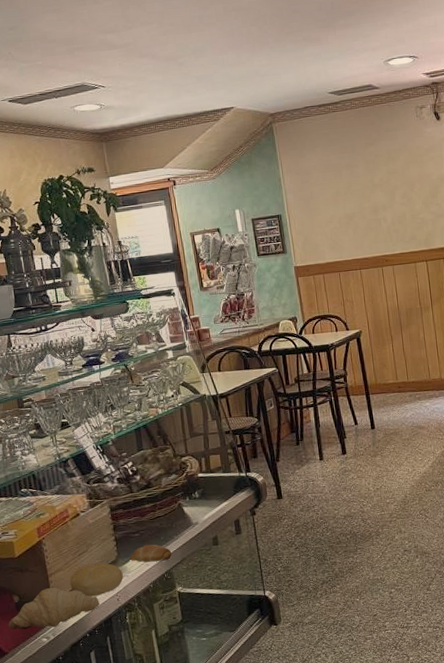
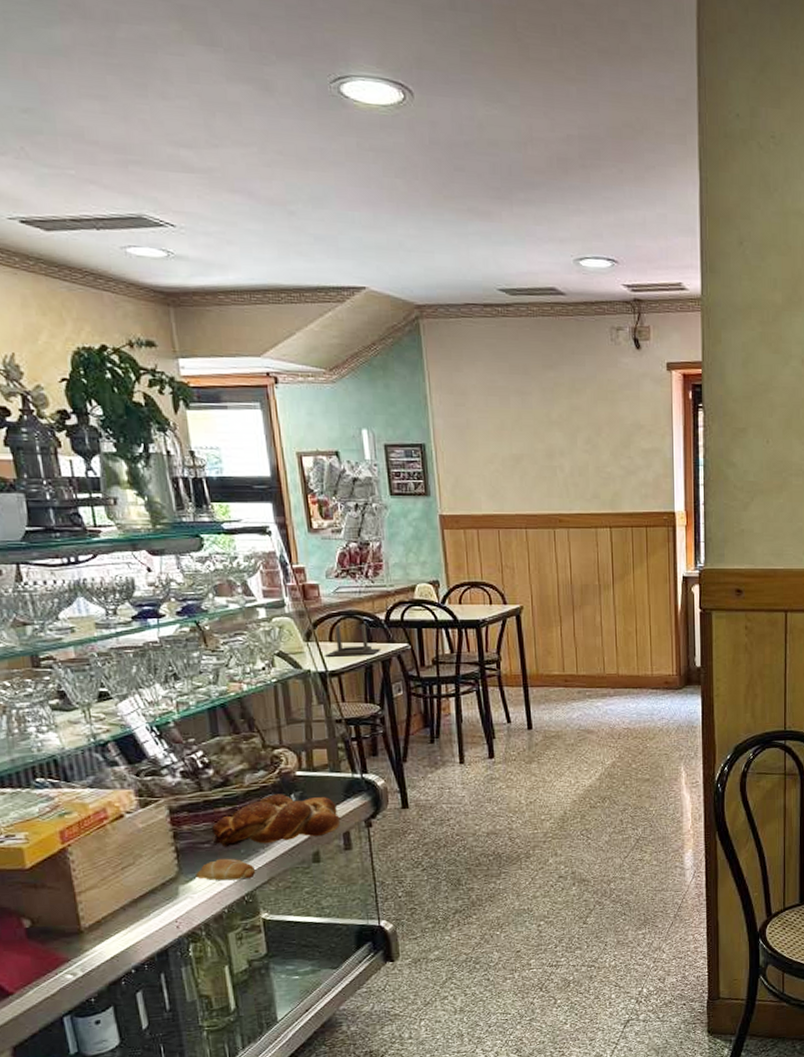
croissant: present [8,587,100,630] -> none [14,909,151,964]
bread roll: present [70,563,123,597] -> none [108,880,186,923]
bread loaf: none [139,492,232,536] -> present [211,794,341,848]
napkin holder: none [215,355,257,383] -> present [324,623,381,657]

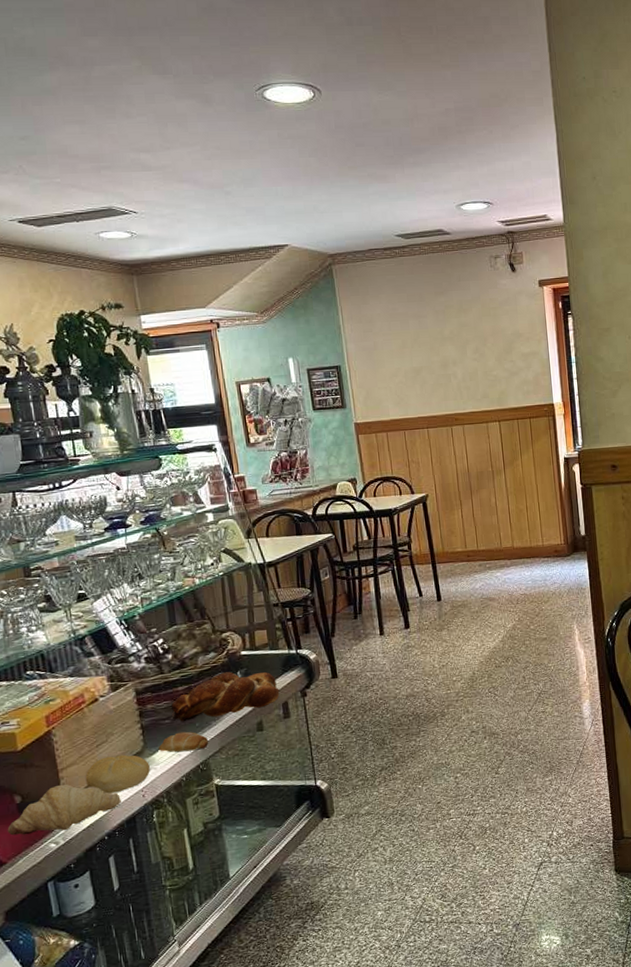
croissant: none [14,909,151,964] -> present [7,784,121,836]
bread roll: none [108,880,186,923] -> present [85,754,150,794]
napkin holder: present [324,623,381,657] -> none [262,519,310,550]

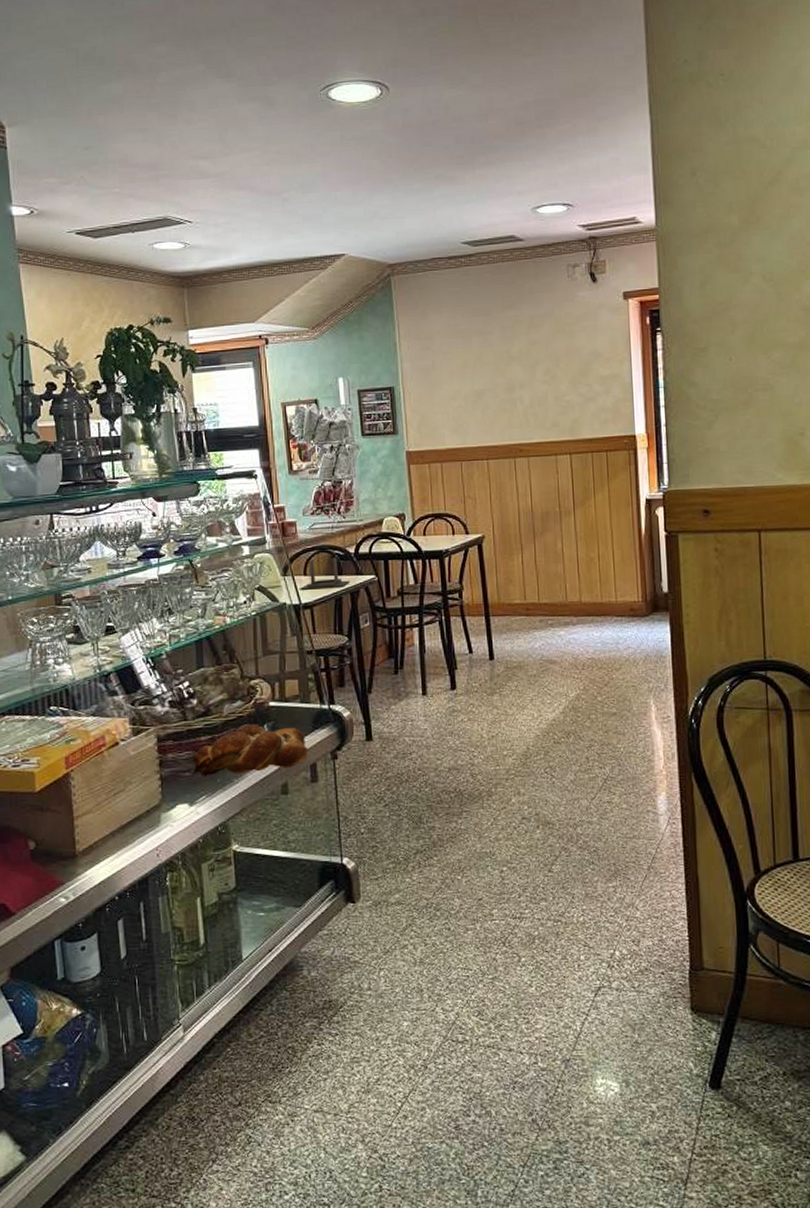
croissant: present [7,784,121,836] -> none [19,833,134,885]
bread roll: present [85,754,150,794] -> none [100,807,166,849]
bread roll: present [158,731,209,753] -> none [176,787,230,810]
napkin holder: none [262,519,310,550] -> present [299,557,351,590]

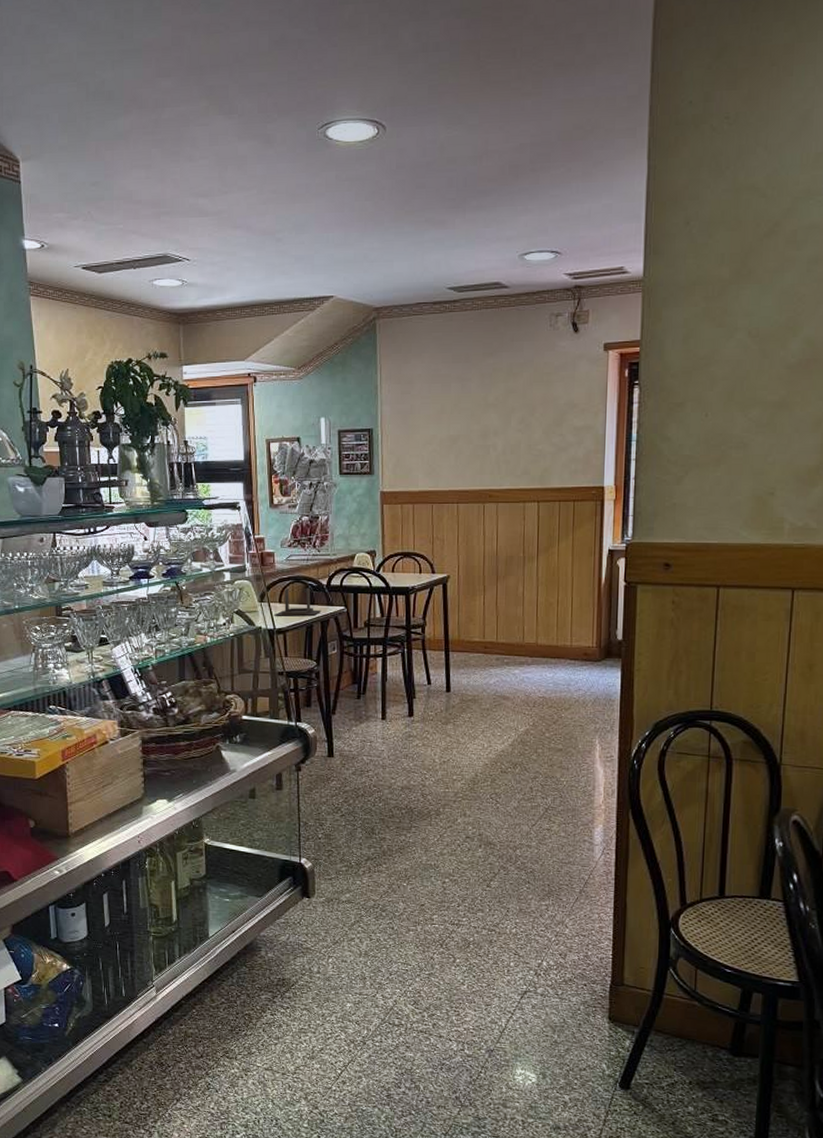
bread loaf: present [192,724,308,777] -> none [171,734,275,777]

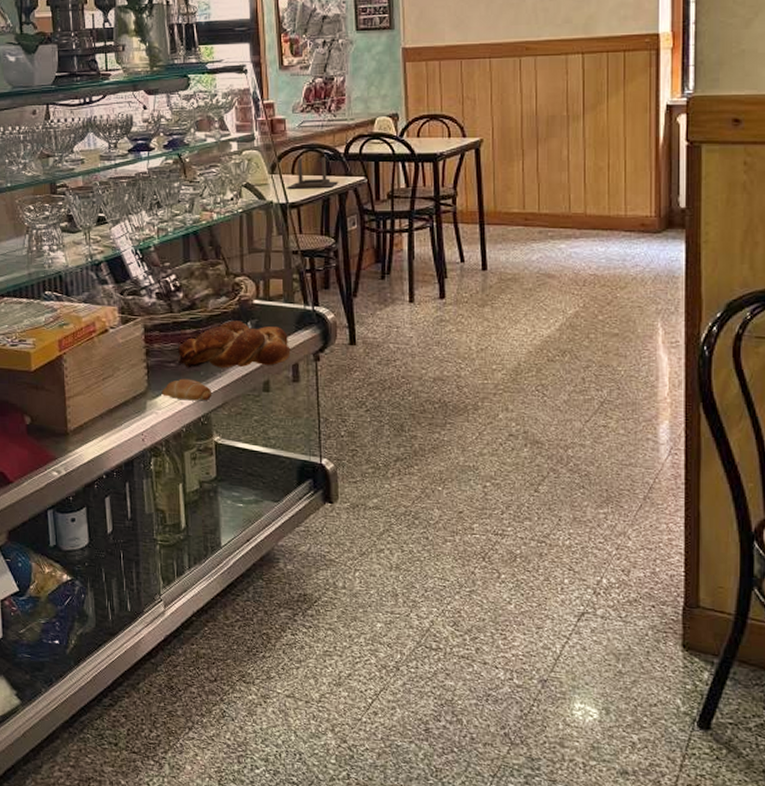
bread roll: none [156,786,203,807] -> present [161,378,212,401]
bread loaf: none [171,734,275,777] -> present [177,320,291,368]

